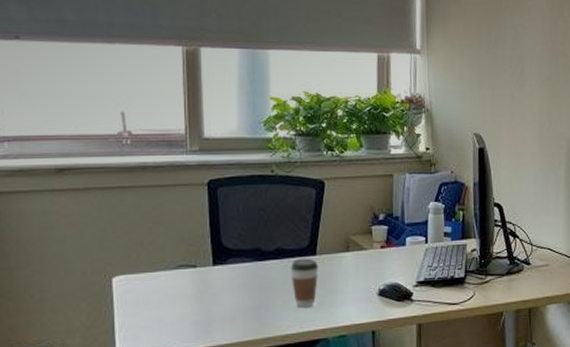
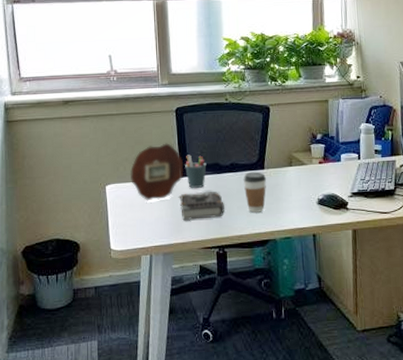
picture frame: none [146,223,216,296] -> present [130,143,184,201]
book: none [209,282,266,320] -> present [179,191,224,221]
pen holder: none [216,238,246,279] -> present [184,155,207,188]

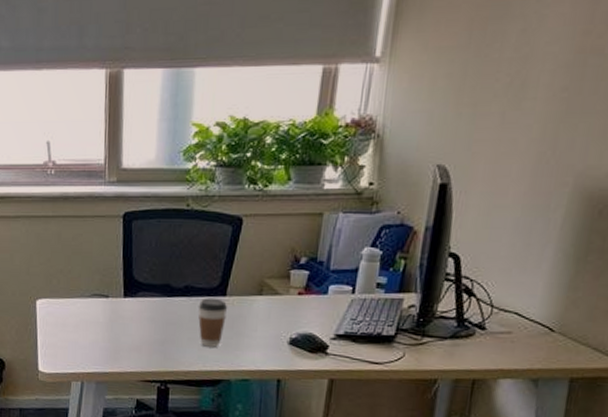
picture frame: present [130,143,184,201] -> none [65,255,128,322]
book: present [179,191,224,221] -> none [119,316,172,349]
pen holder: present [184,155,207,188] -> none [128,271,155,312]

